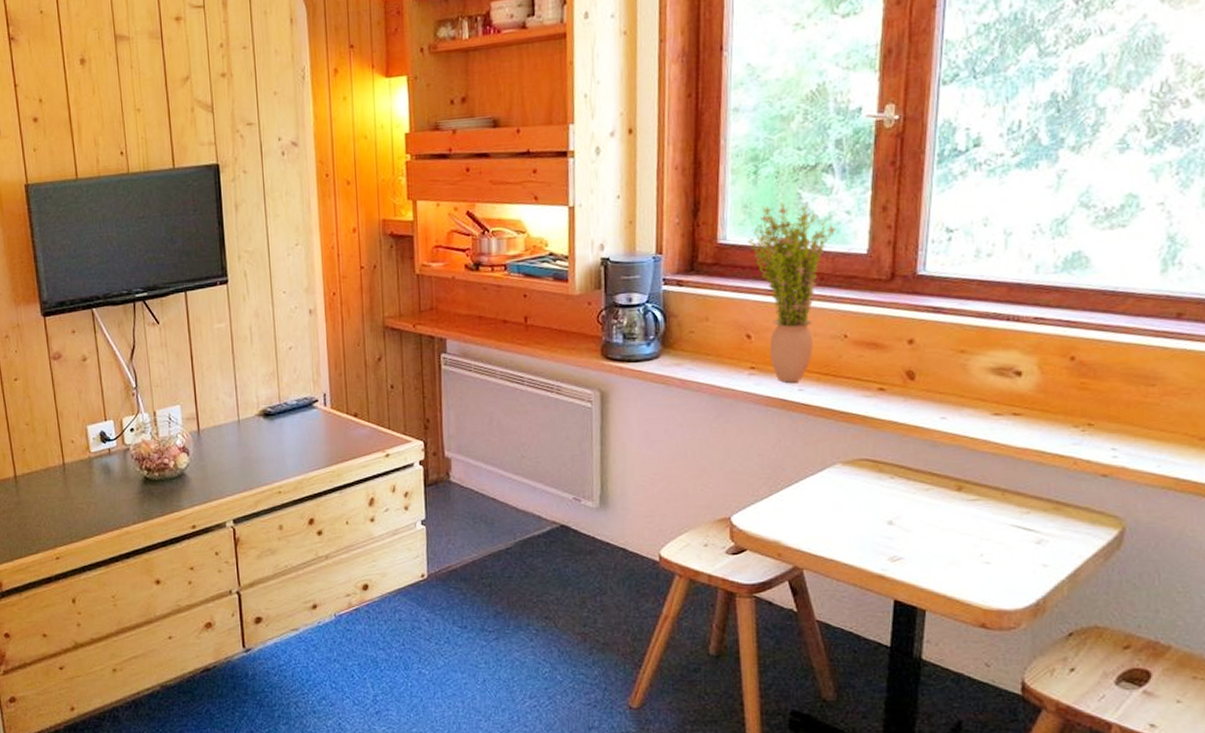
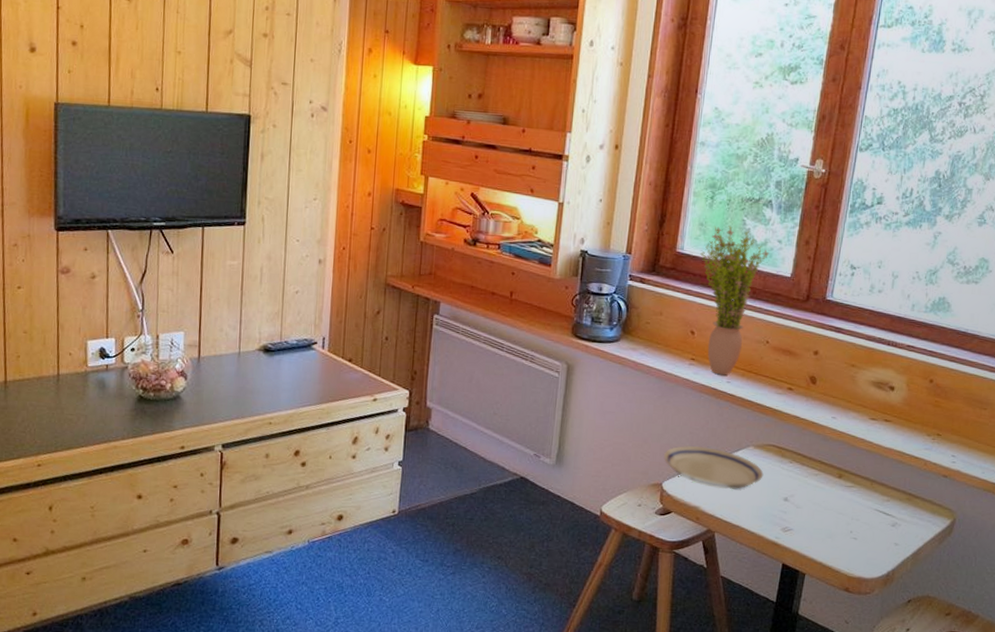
plate: none [729,469,858,518] -> present [664,445,764,489]

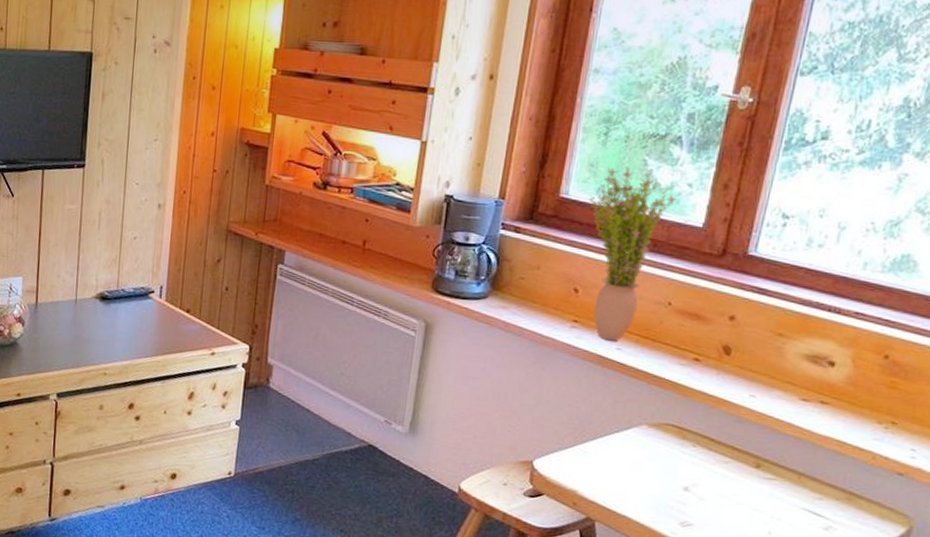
plate: present [664,445,764,489] -> none [536,419,659,473]

